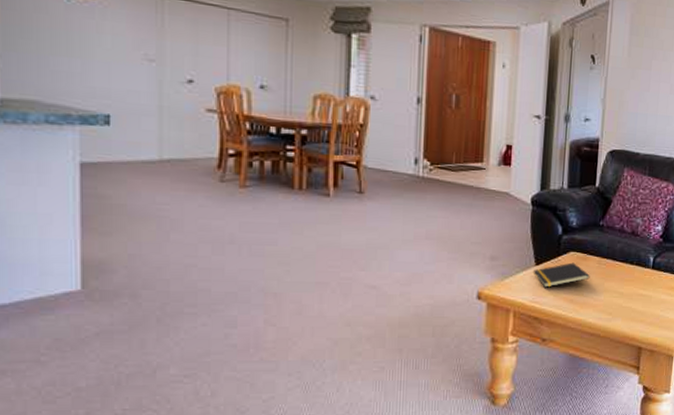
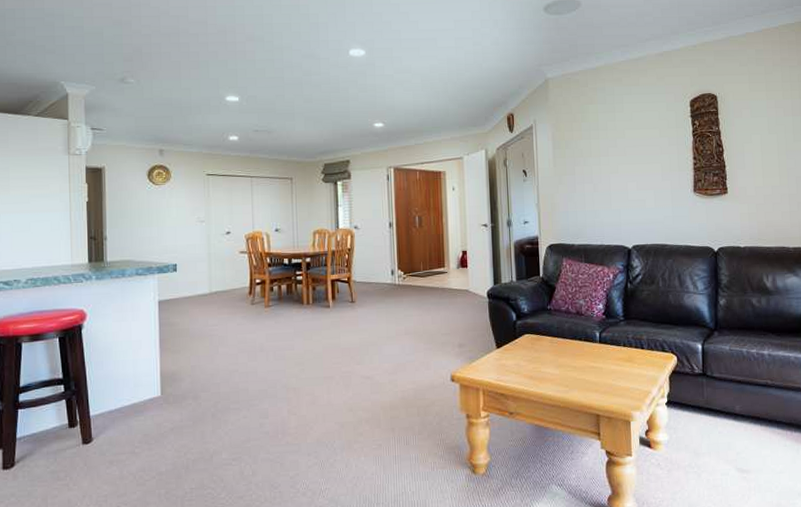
notepad: present [534,262,590,288] -> none [496,343,545,367]

